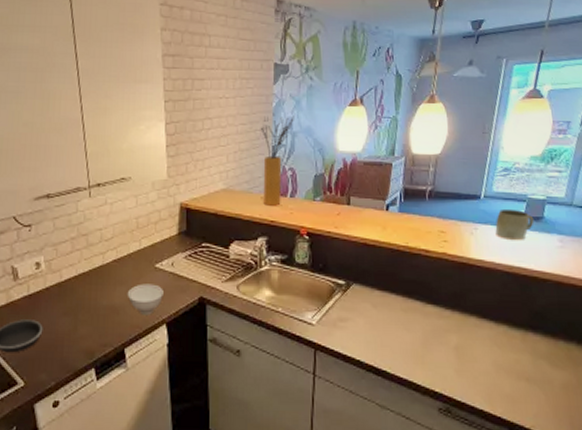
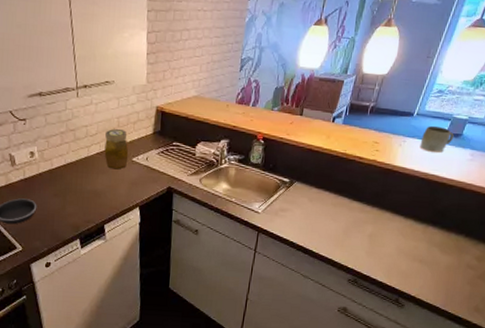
jar: none [122,230,151,279] -> present [104,128,129,170]
bowl: present [127,284,164,315] -> none [107,174,138,200]
vase: present [260,112,294,206] -> none [228,27,264,113]

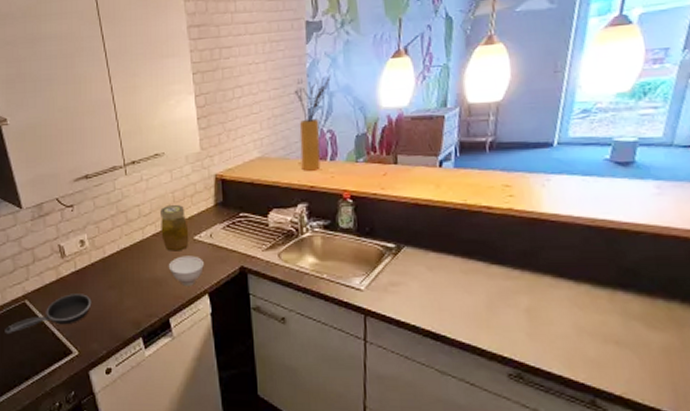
bowl: none [107,174,138,200] -> present [168,256,204,286]
vase: none [228,27,264,113] -> present [294,73,331,171]
mug: present [420,125,454,153] -> none [572,155,623,190]

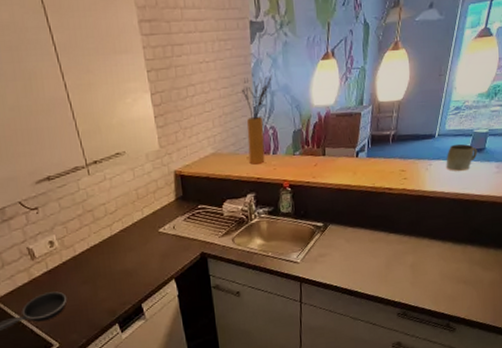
jar: present [160,204,189,251] -> none [126,200,155,245]
bowl: present [168,256,204,286] -> none [137,247,169,274]
mug: none [572,155,623,190] -> present [446,144,478,171]

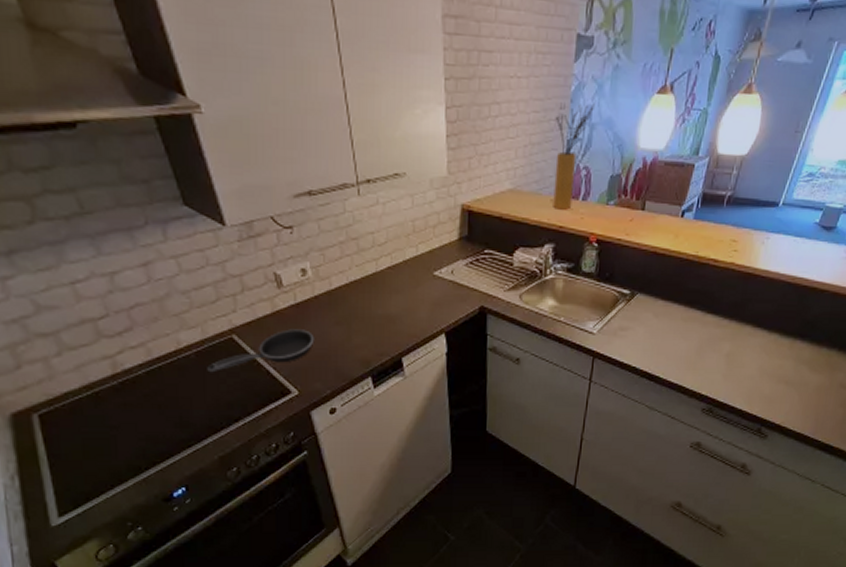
mug: present [446,144,478,171] -> none [786,217,827,250]

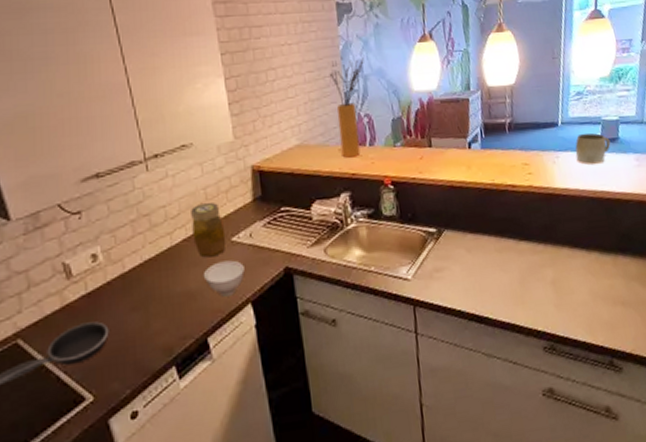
jar: none [397,234,429,287] -> present [191,202,226,258]
bowl: none [403,292,442,325] -> present [203,260,245,297]
mug: none [786,217,827,250] -> present [575,133,611,165]

